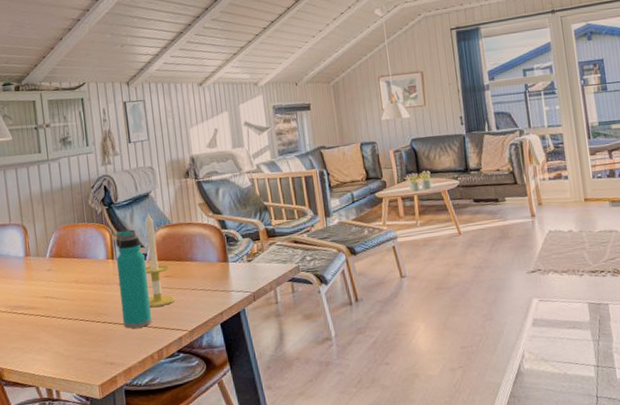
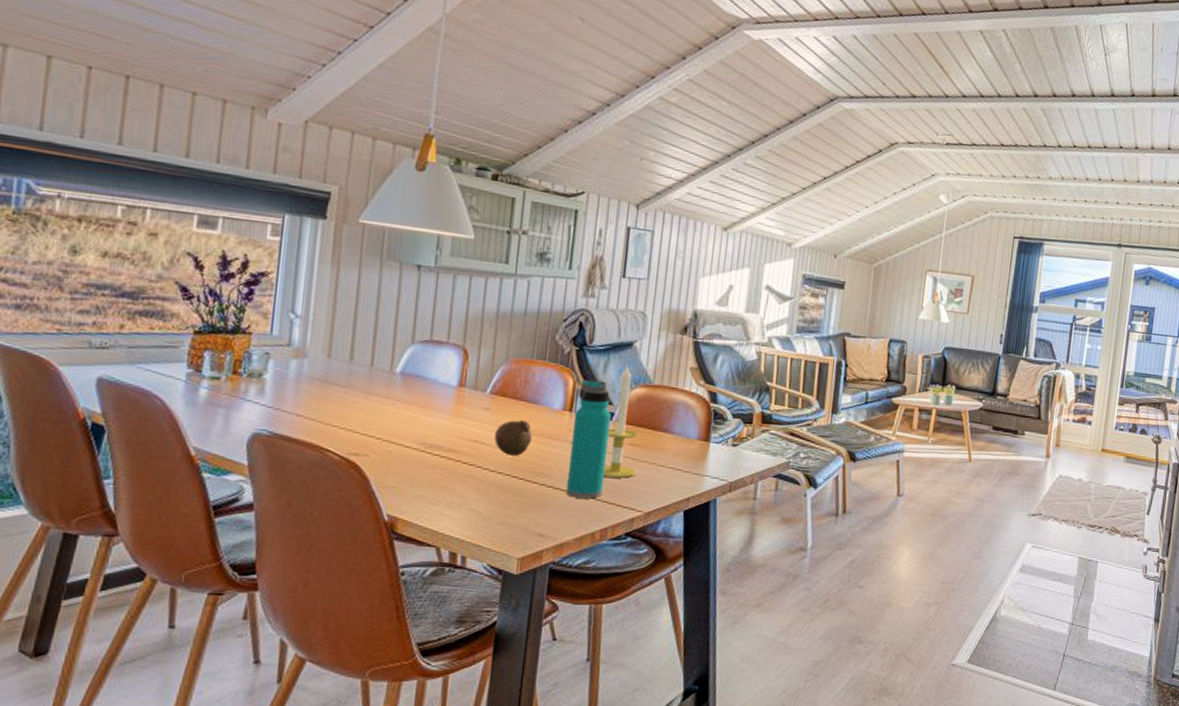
fruit: none [59,273,89,304] -> present [494,419,533,457]

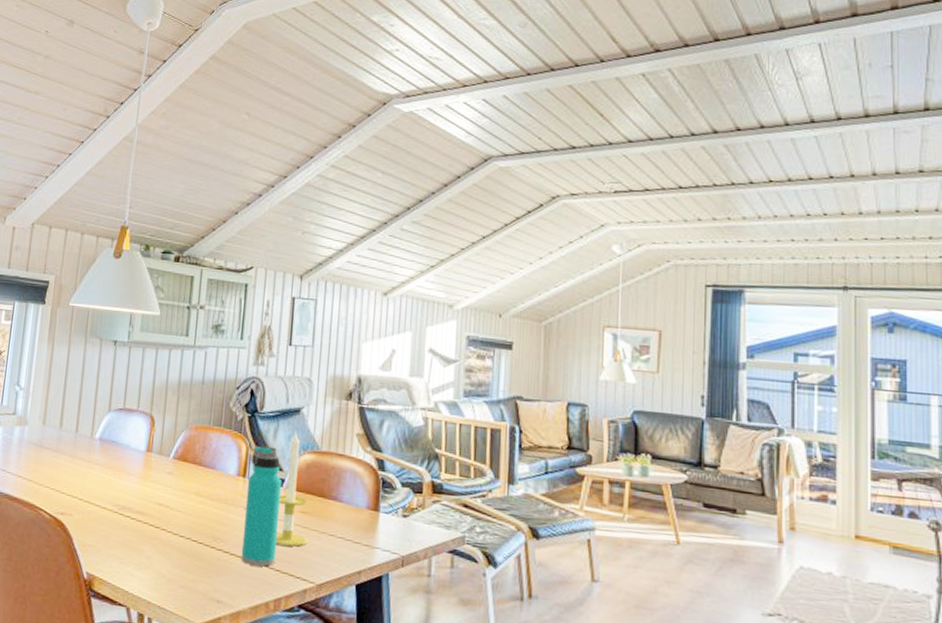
fruit: present [494,419,533,457] -> none [176,484,211,521]

